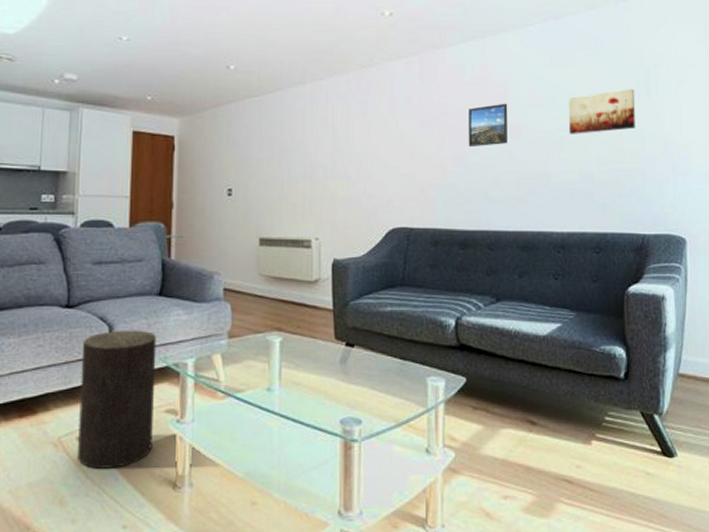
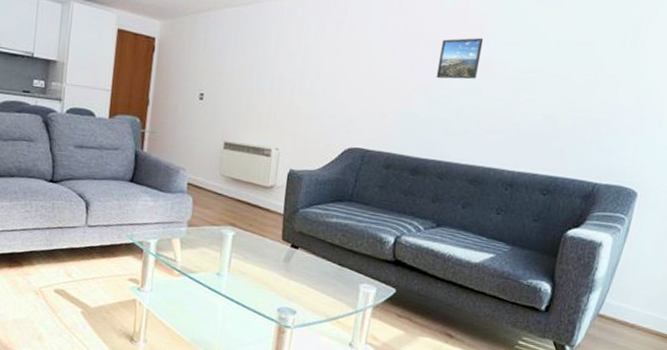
stool: present [78,330,157,469] -> none [54,206,126,319]
wall art: present [568,88,635,134] -> none [541,35,621,78]

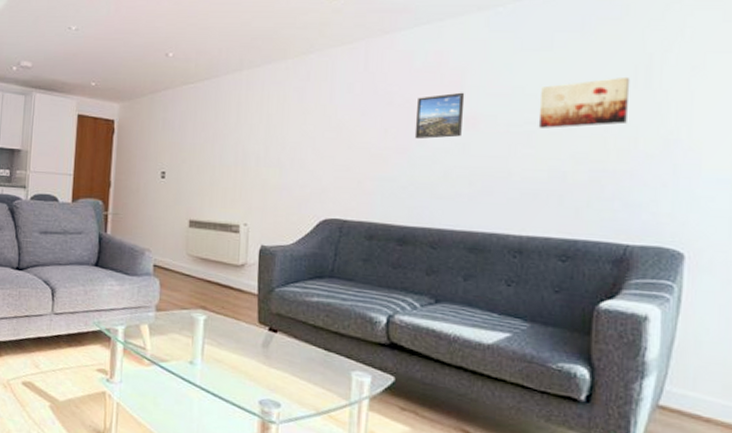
wall art: none [541,35,621,78] -> present [538,76,630,128]

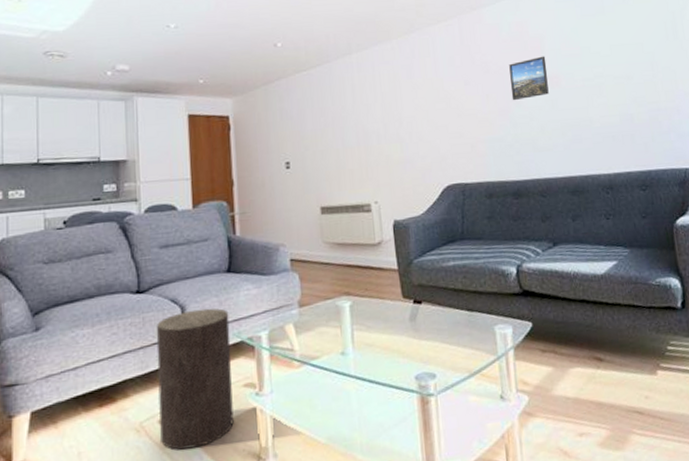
stool: none [22,293,92,414] -> present [156,308,234,450]
wall art: present [538,76,630,128] -> none [602,31,667,80]

